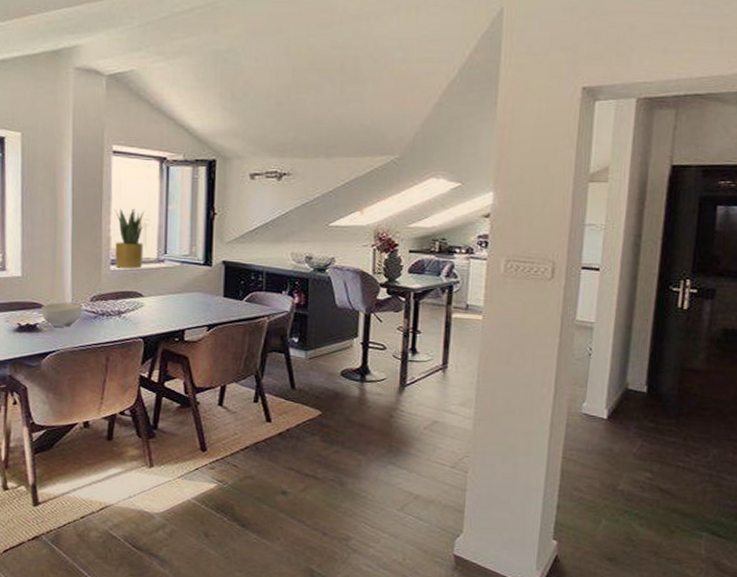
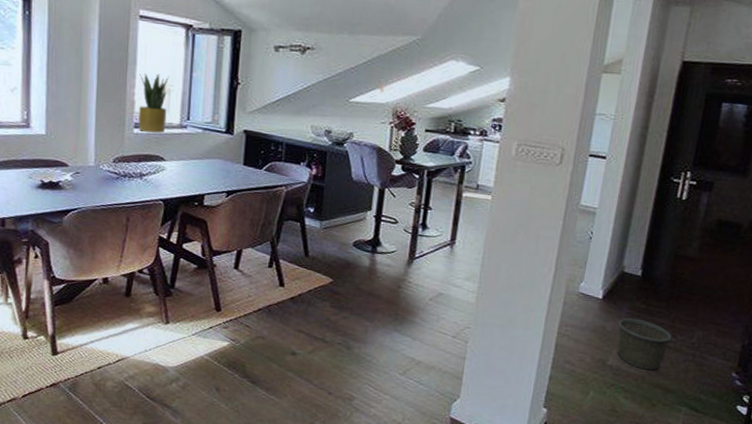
bowl: present [42,302,82,327] -> none [64,162,105,186]
basket: none [626,438,686,494] -> present [618,318,672,371]

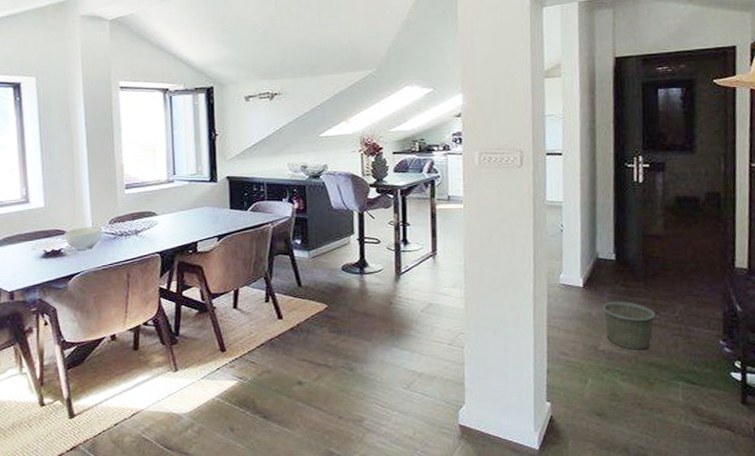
bowl: none [64,162,105,186] -> present [65,227,102,250]
planter: present [138,74,169,133] -> none [125,136,155,192]

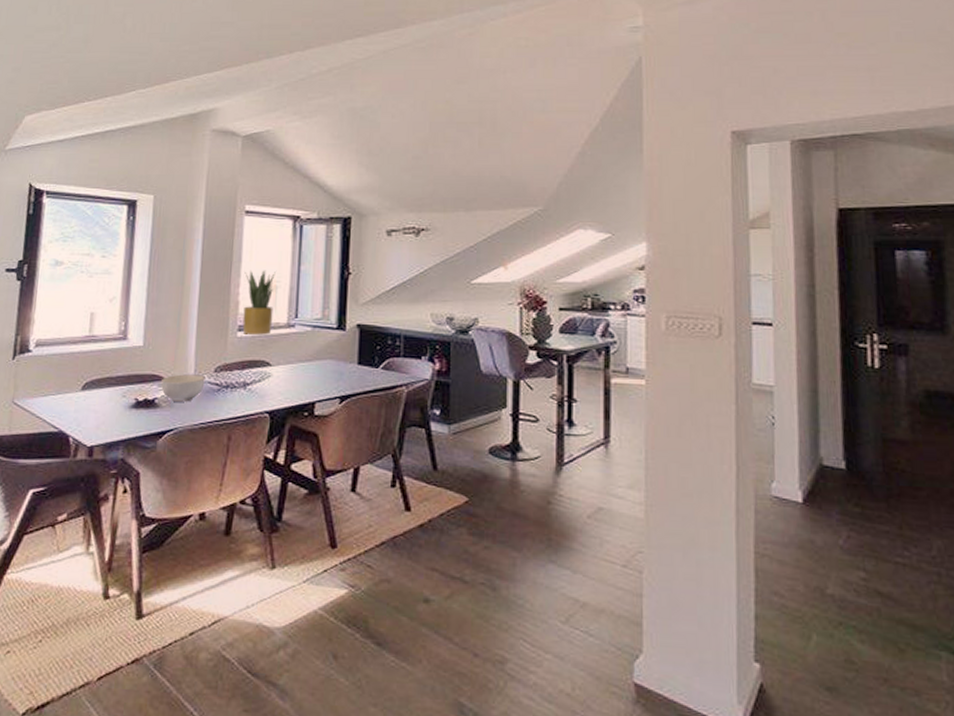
planter: none [125,136,155,192] -> present [242,270,276,336]
basket: present [603,301,656,350] -> none [830,526,904,600]

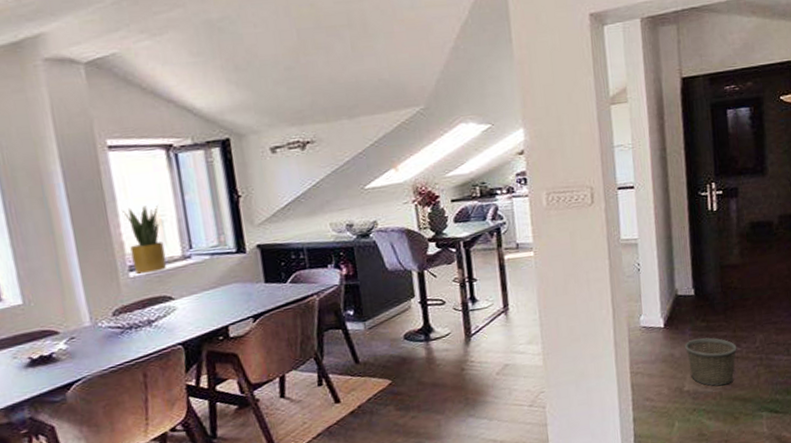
bowl: present [161,374,205,402] -> none [54,321,105,353]
basket: none [830,526,904,600] -> present [685,337,737,387]

